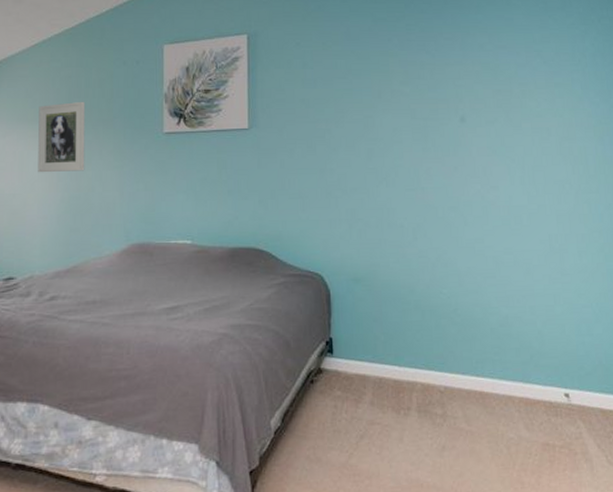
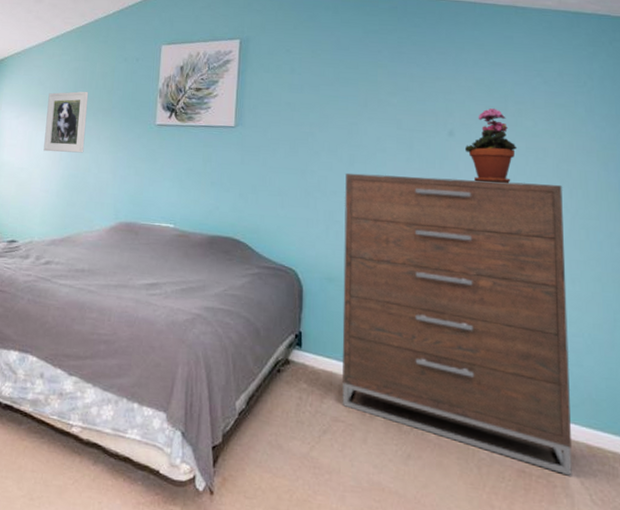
dresser: none [365,162,590,442] -> present [342,173,573,476]
potted plant: none [476,92,523,166] -> present [464,108,517,183]

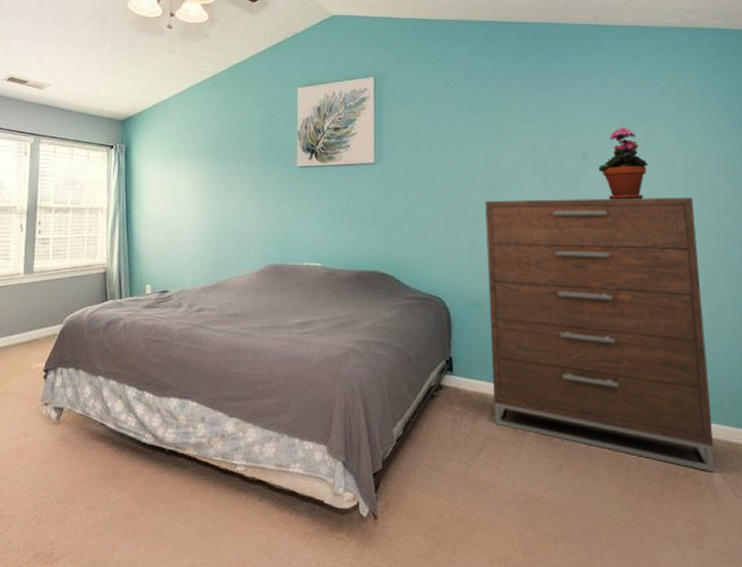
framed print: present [43,91,89,153] -> none [188,138,229,201]

